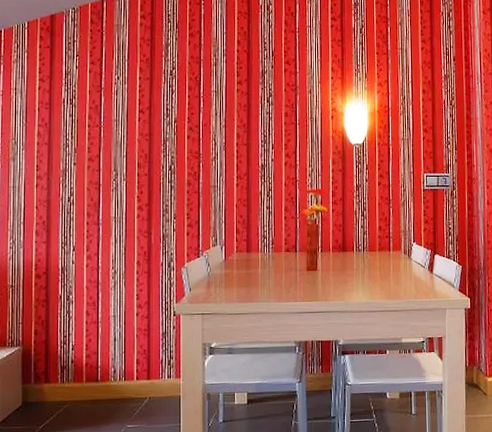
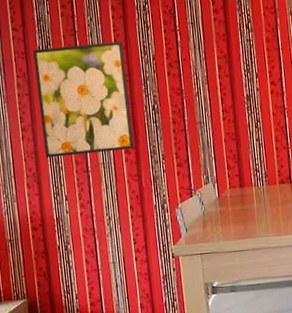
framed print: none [57,101,147,207] -> present [33,41,134,157]

